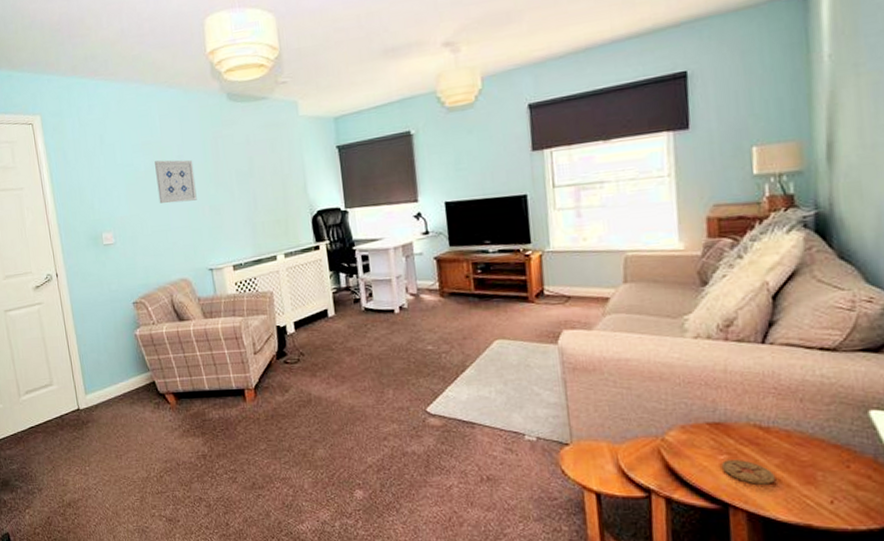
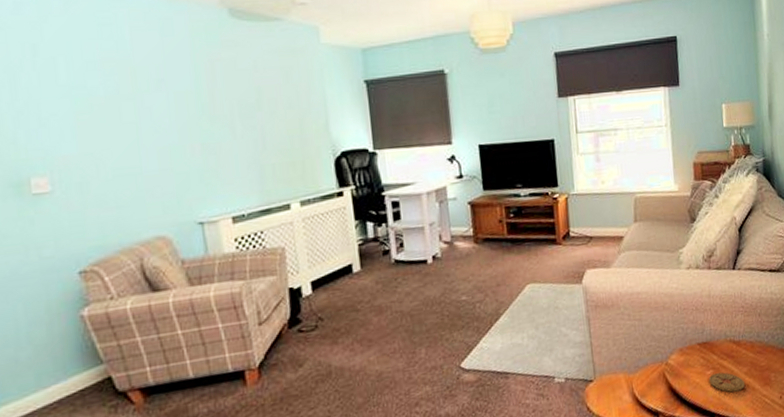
wall art: present [155,160,197,203] -> none [121,83,183,140]

